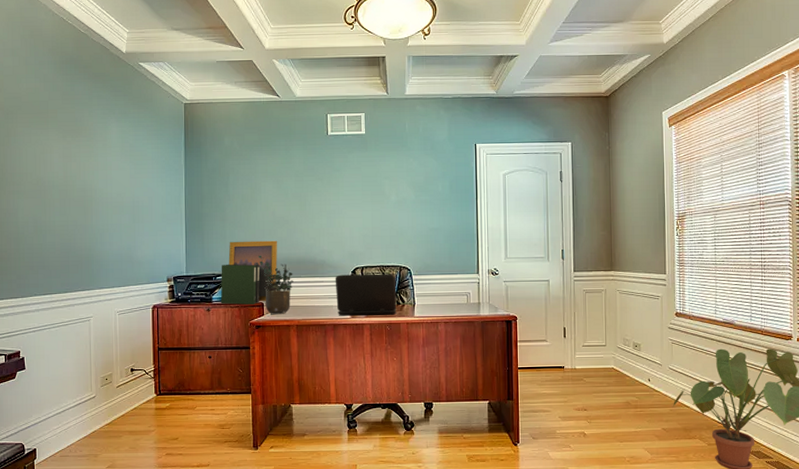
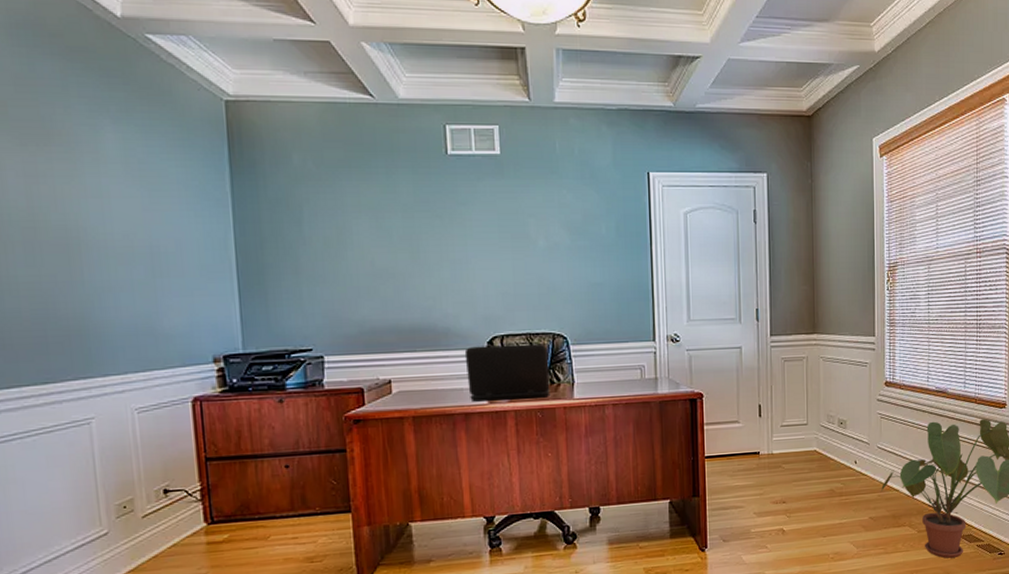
binder: present [220,264,260,305] -> none [297,335,358,393]
picture frame: present [228,240,278,302] -> none [307,301,382,387]
potted plant: present [258,255,293,315] -> none [352,322,406,404]

